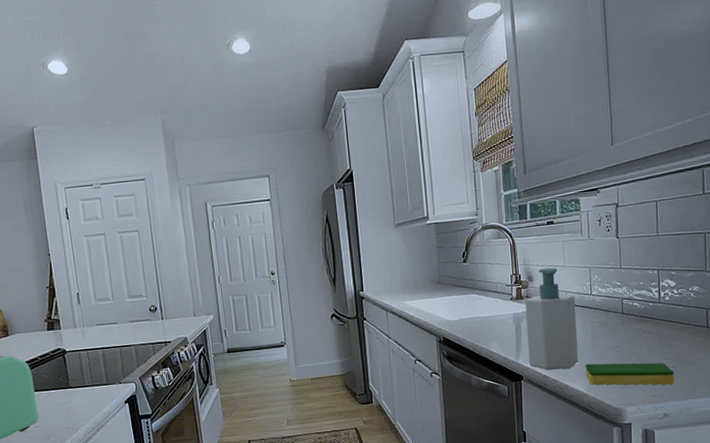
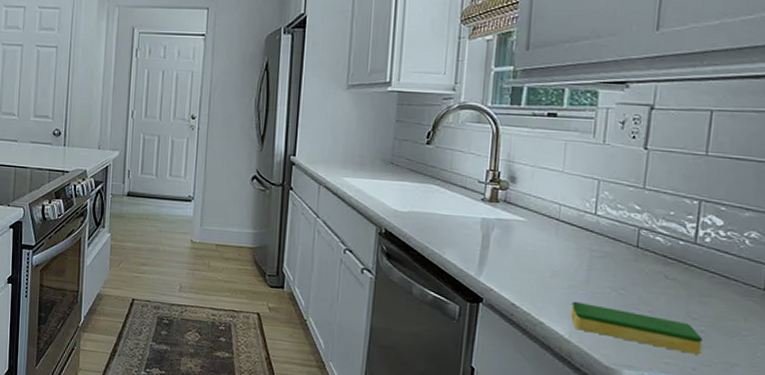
soap bottle: present [524,267,578,370] -> none [492,169,572,303]

